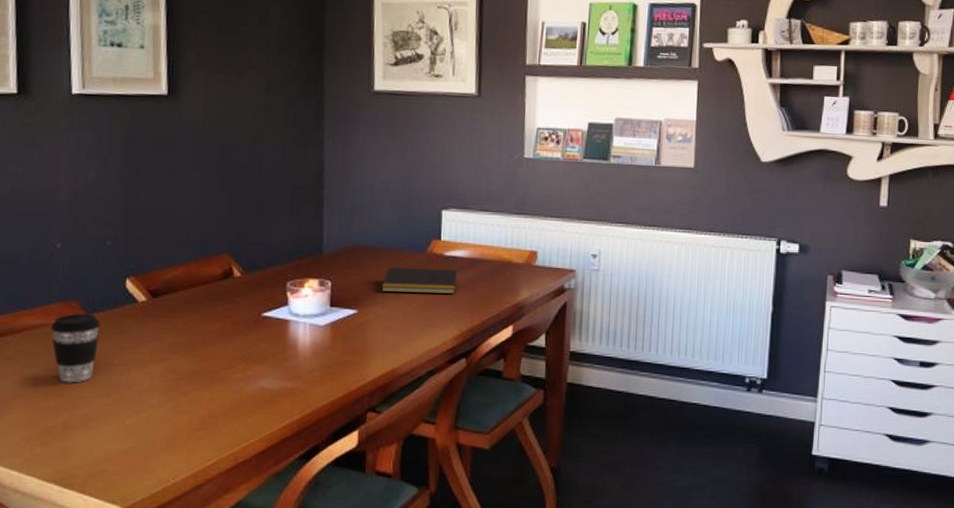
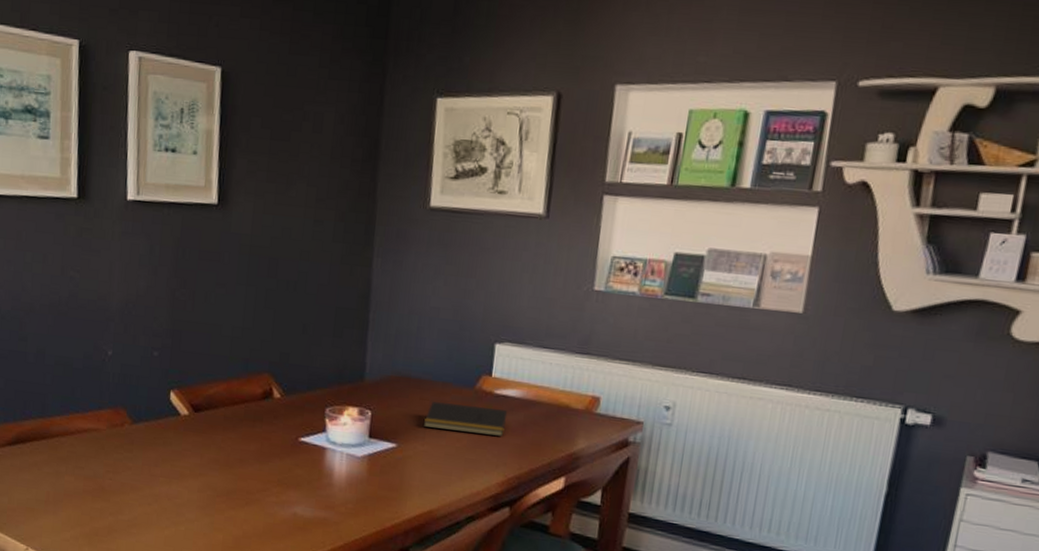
coffee cup: present [50,313,101,383] -> none [100,421,146,489]

